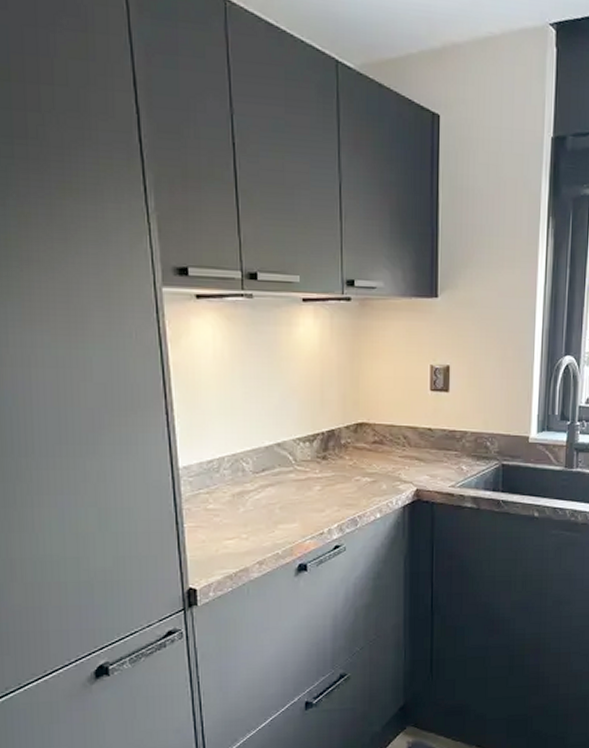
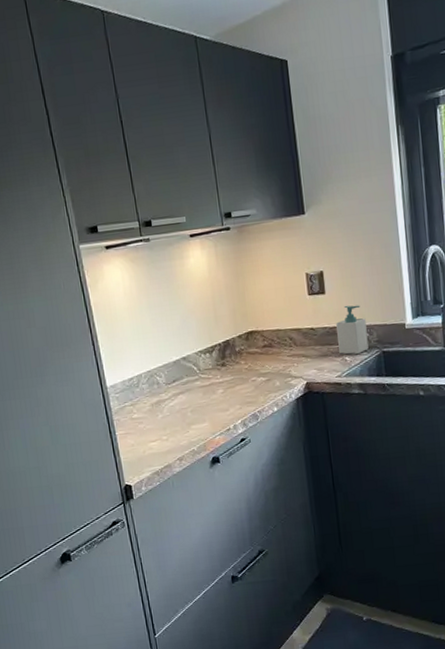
soap bottle: none [456,408,489,463] -> present [336,305,369,355]

